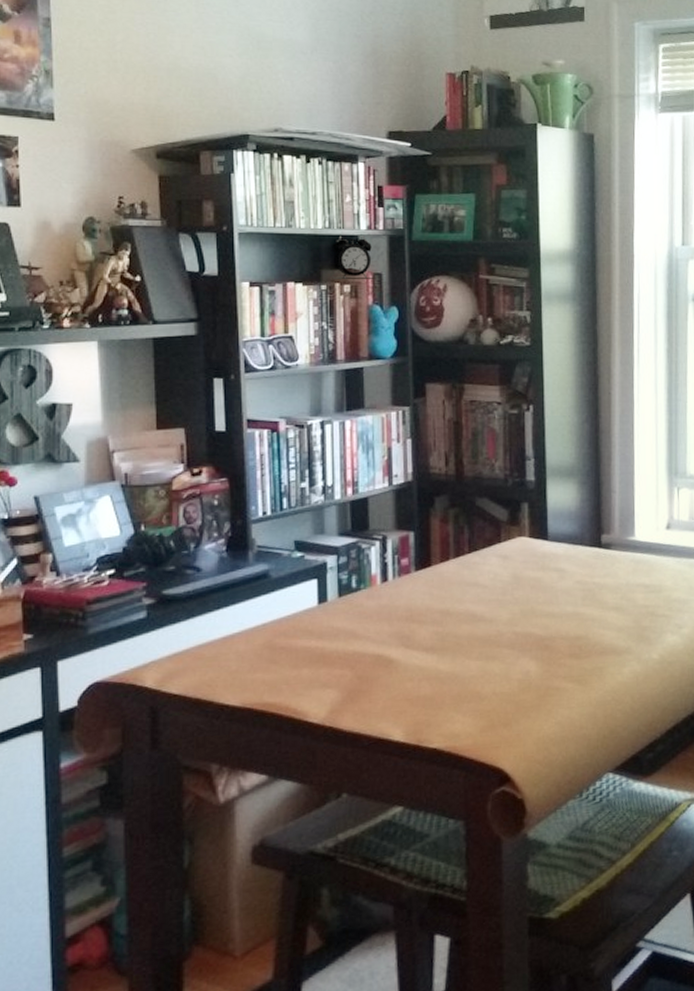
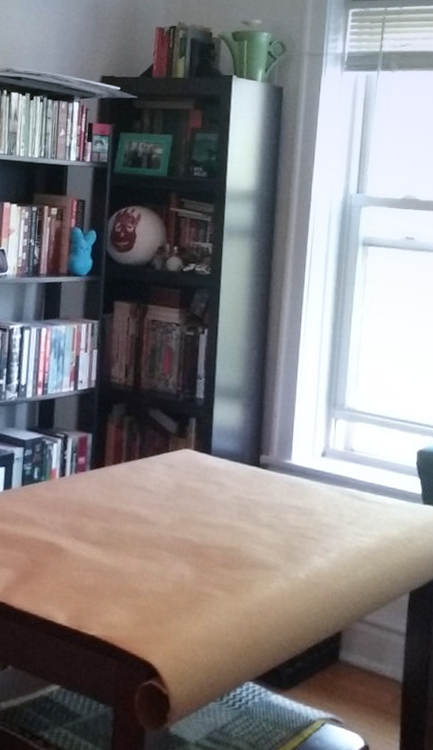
alarm clock: present [332,234,376,279] -> none [42,164,80,205]

